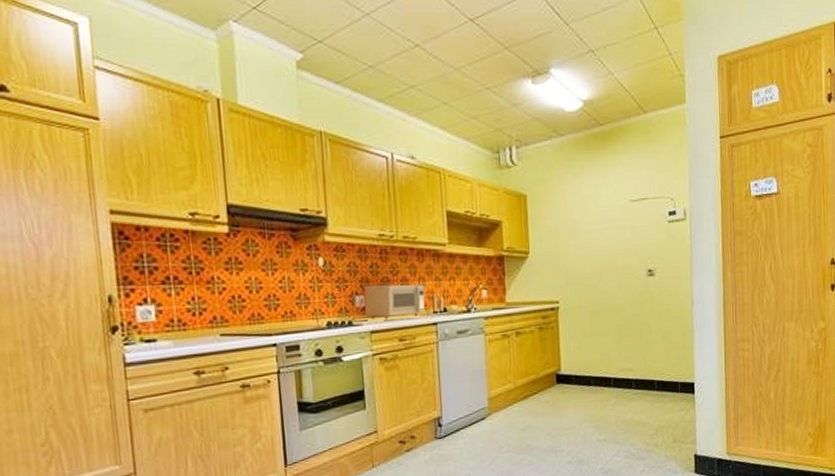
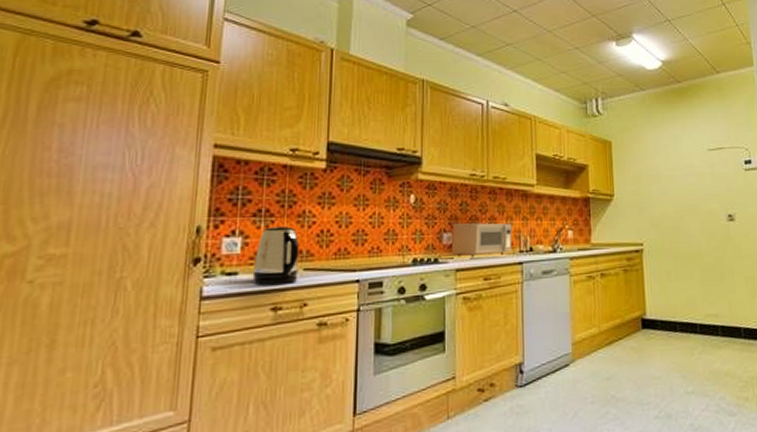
kettle: none [170,292,216,351] -> present [252,225,300,285]

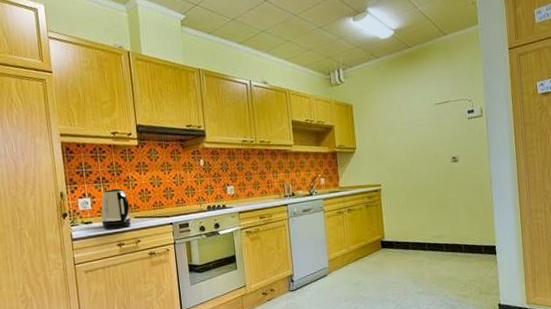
microwave: present [452,222,512,258] -> none [233,176,279,203]

